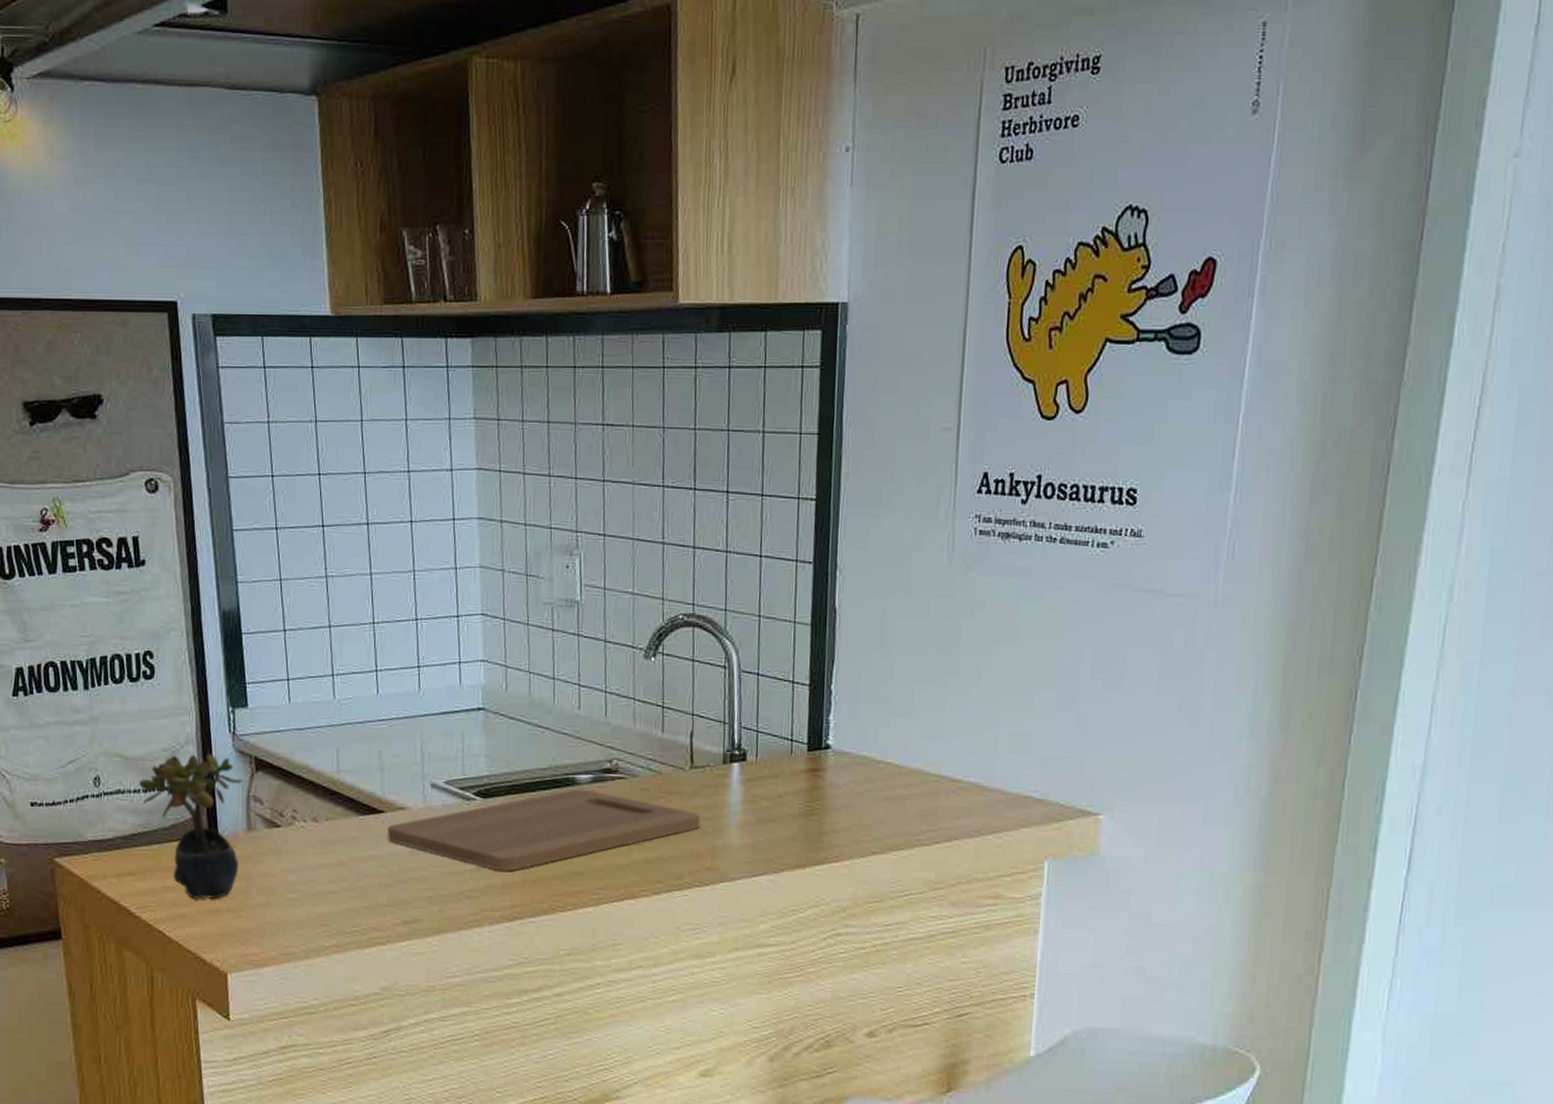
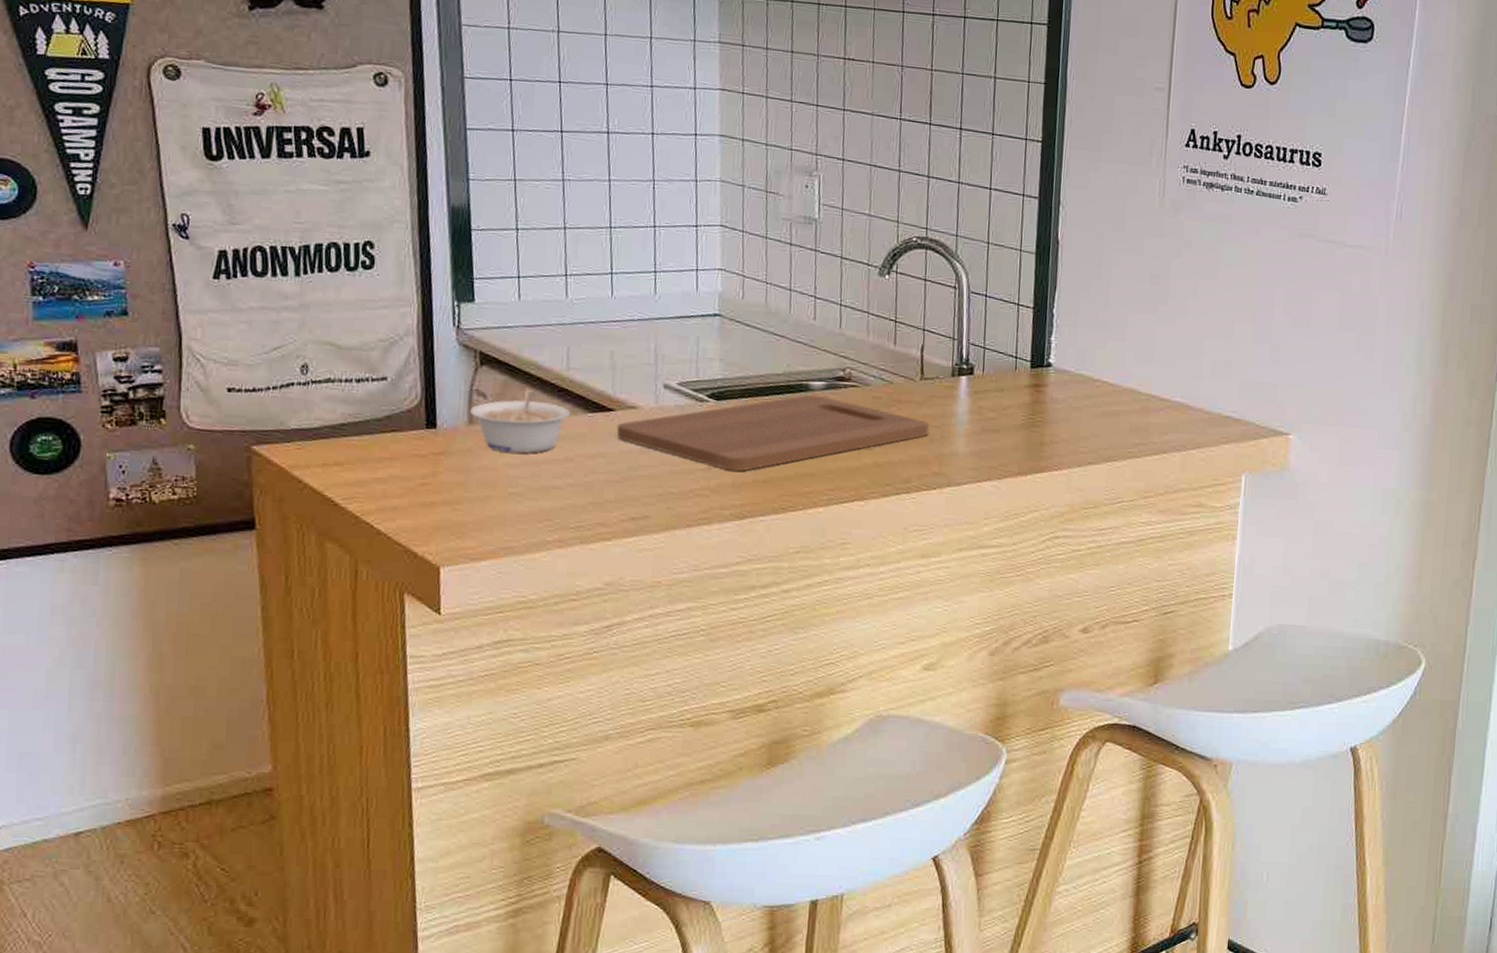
succulent plant: present [139,753,243,899] -> none [352,346,466,491]
legume: none [248,793,343,859] -> present [469,388,571,453]

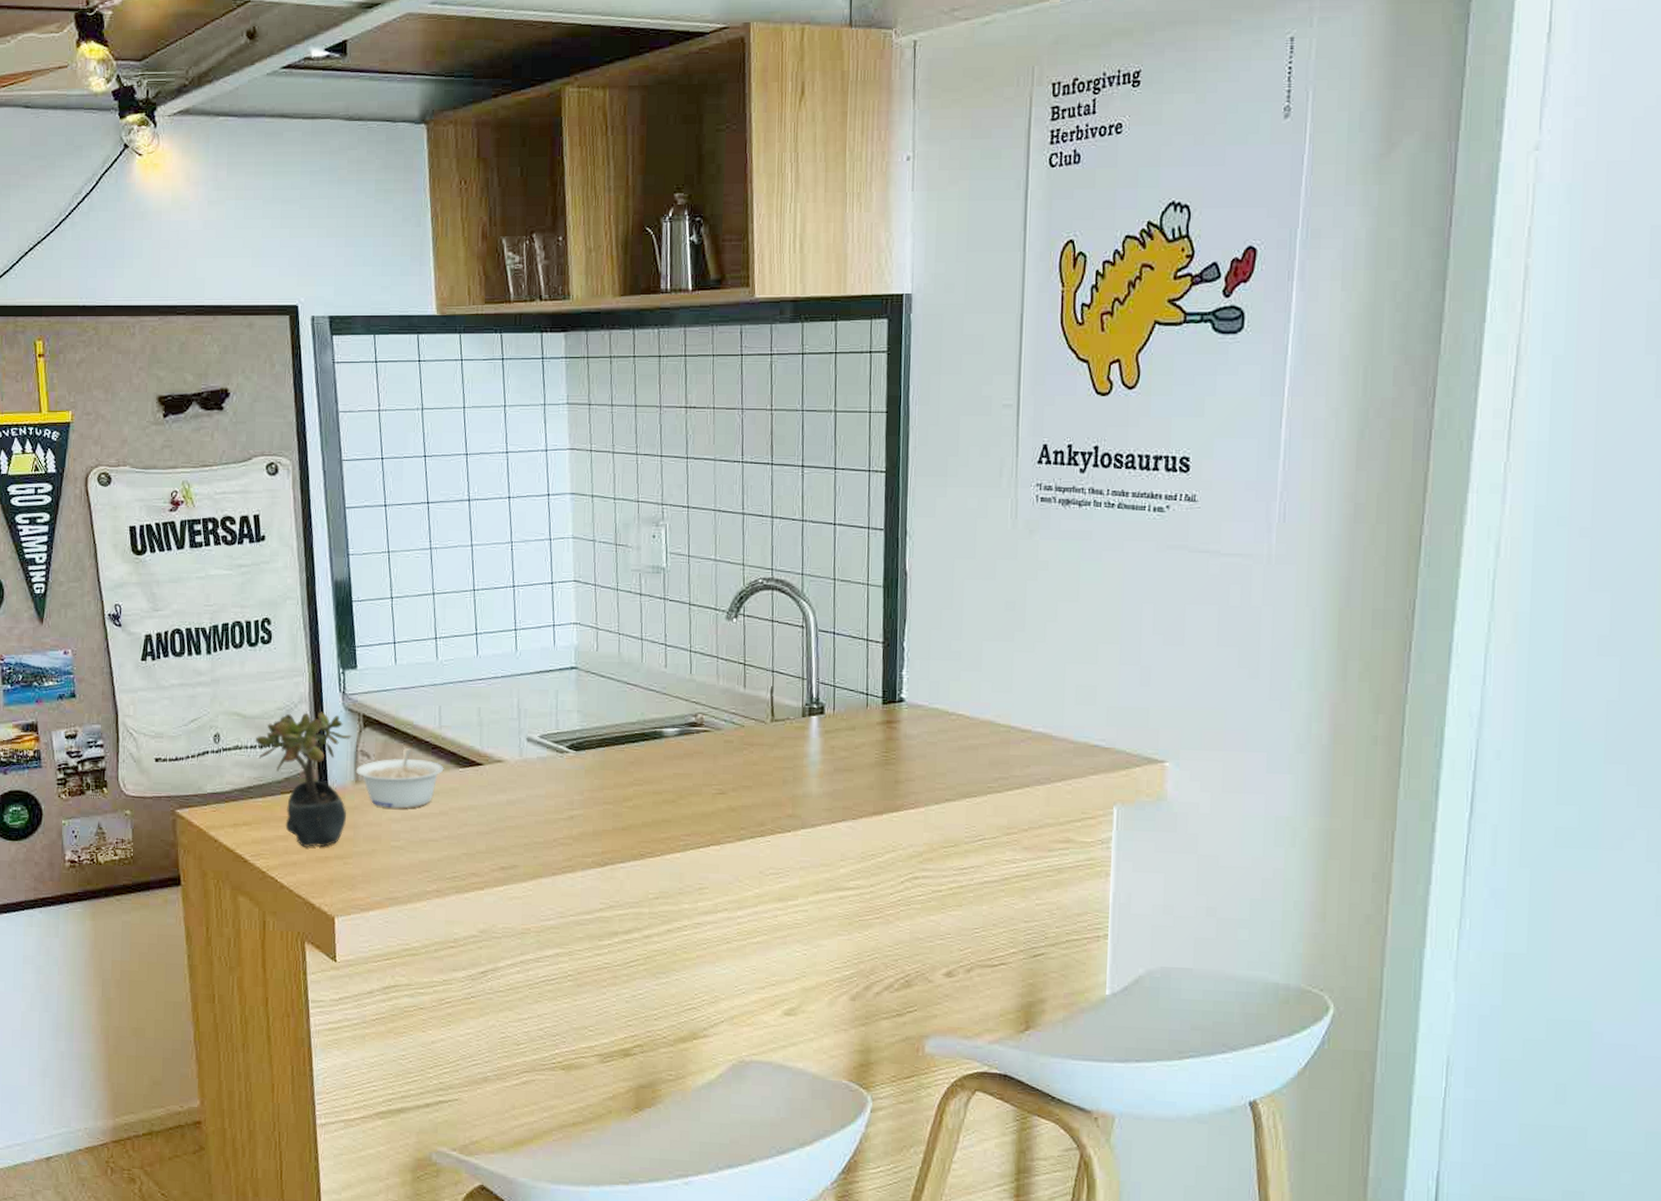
succulent plant: none [352,346,466,491] -> present [256,712,352,847]
cutting board: present [616,394,930,471] -> none [485,741,782,819]

